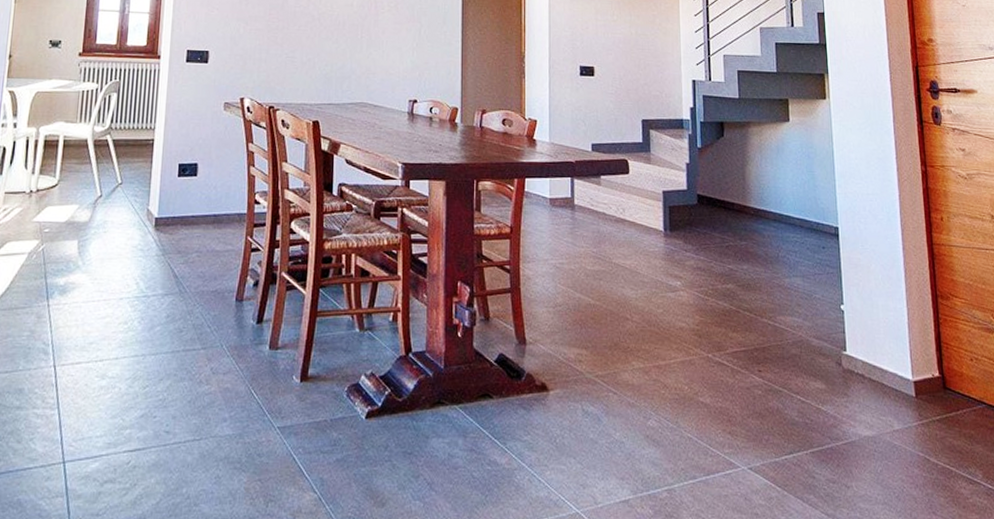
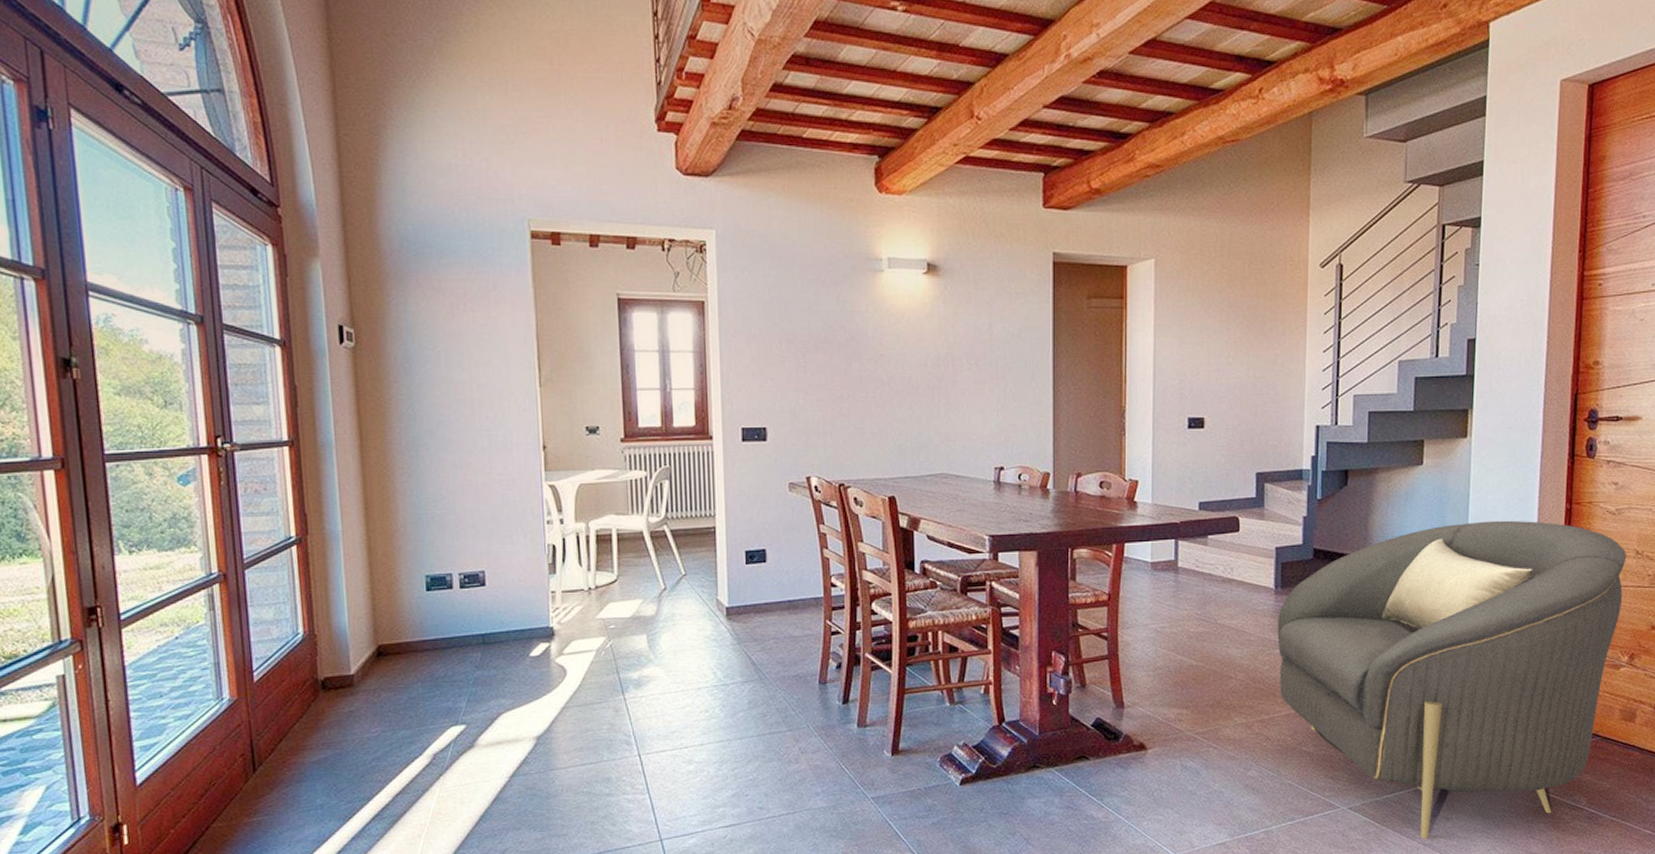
armchair: none [668,178,986,508] -> present [1277,520,1626,839]

